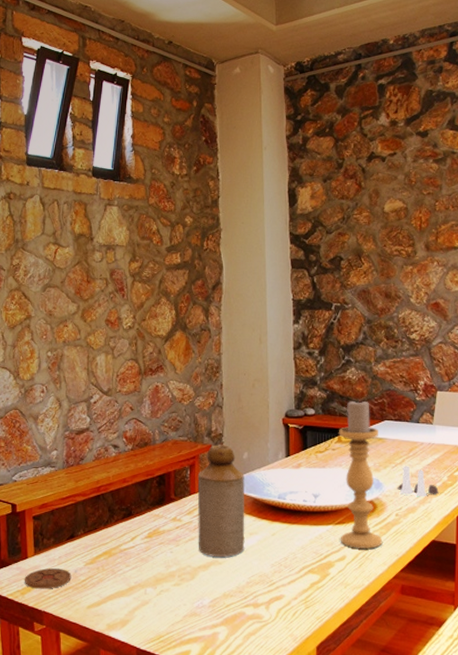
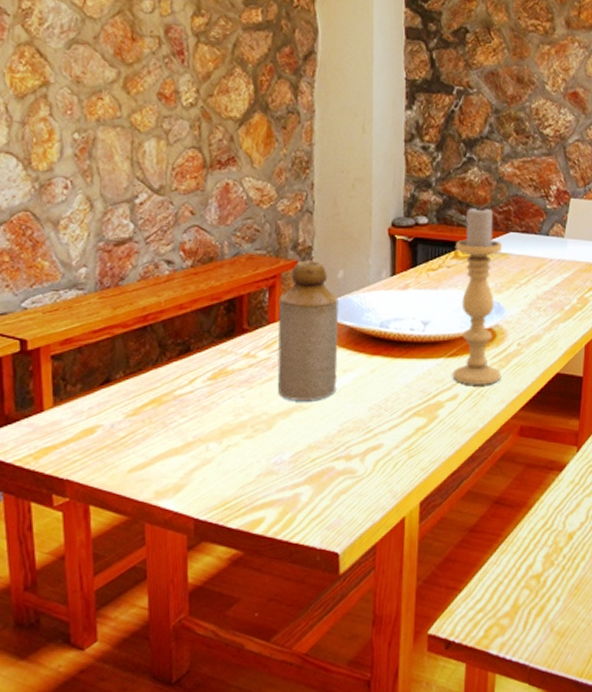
coaster: present [25,568,72,589] -> none [39,423,106,451]
salt and pepper shaker set: present [398,466,439,497] -> none [521,286,567,323]

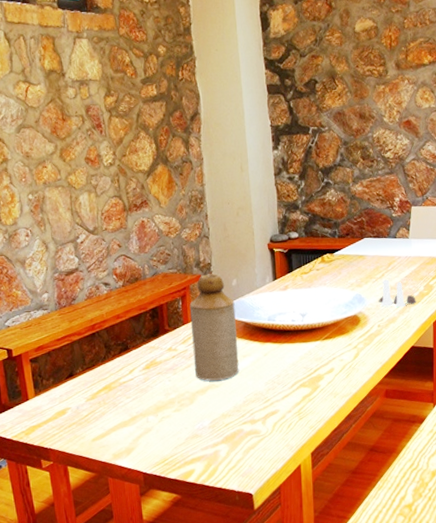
candle holder: present [453,205,502,386] -> none [322,219,367,361]
salt and pepper shaker set: none [521,286,567,323] -> present [379,279,416,308]

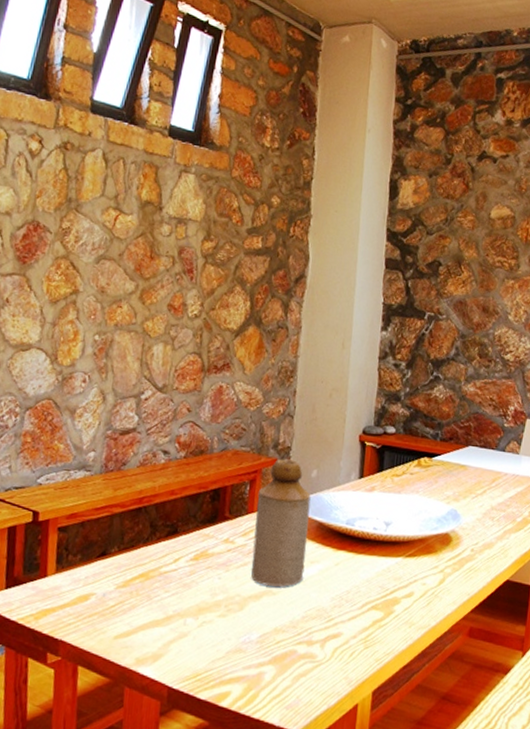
salt and pepper shaker set: present [379,279,416,308] -> none [476,497,519,533]

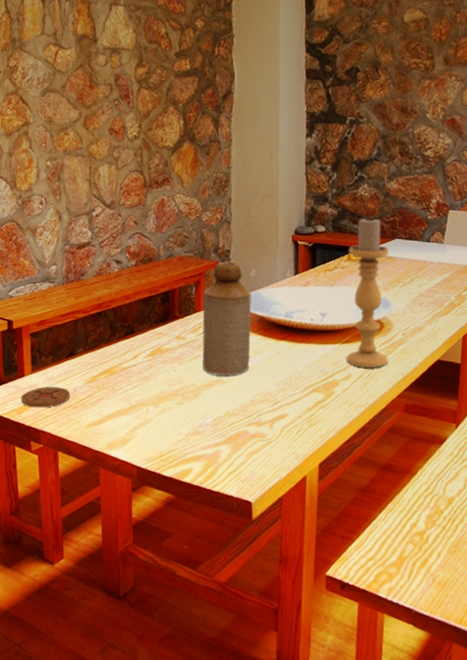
coaster: none [40,590,99,614] -> present [21,387,71,408]
candle holder: none [410,419,461,586] -> present [347,216,389,369]

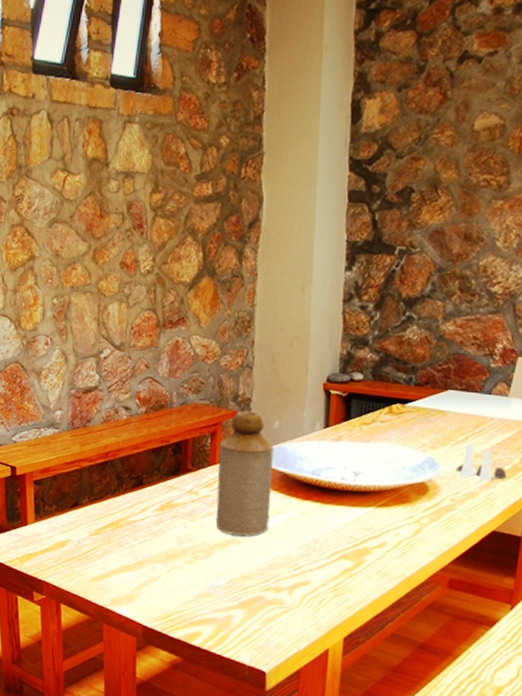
coaster: present [21,387,71,408] -> none [24,536,74,559]
candle holder: present [347,216,389,369] -> none [382,362,439,536]
salt and pepper shaker set: none [406,285,446,317] -> present [457,444,507,482]

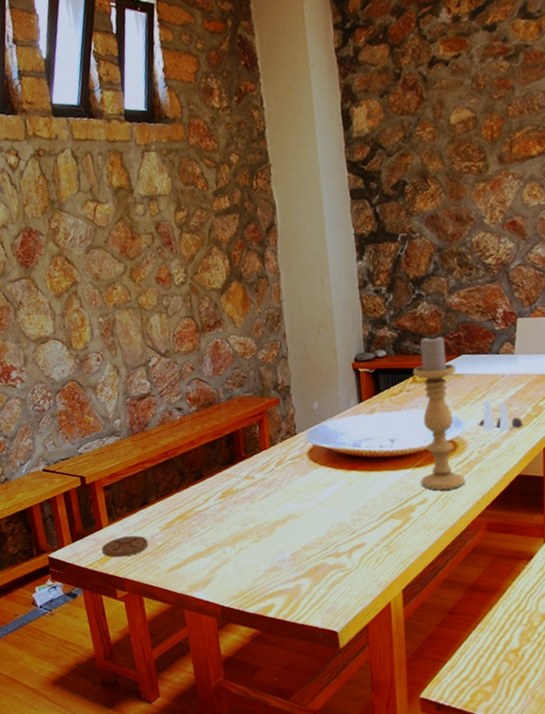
coaster: none [24,536,74,559] -> present [102,536,149,558]
bottle: present [215,411,274,536] -> none [267,396,322,511]
candle holder: none [382,362,439,536] -> present [413,334,466,491]

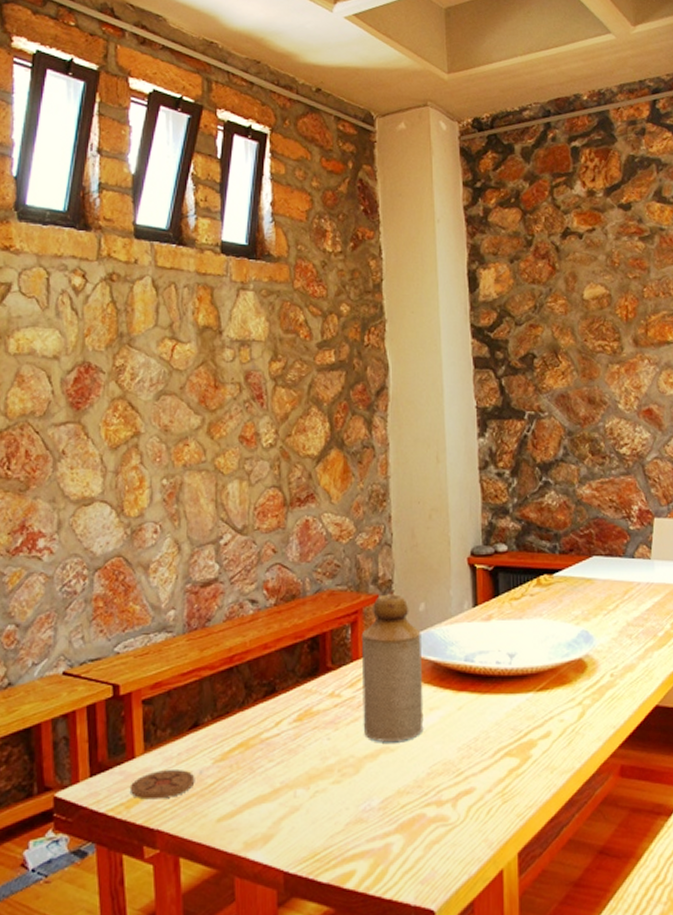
bottle: none [267,396,322,511] -> present [361,594,424,742]
candle holder: present [413,334,466,491] -> none [538,529,596,722]
salt and pepper shaker set: present [479,400,523,432] -> none [612,612,661,652]

